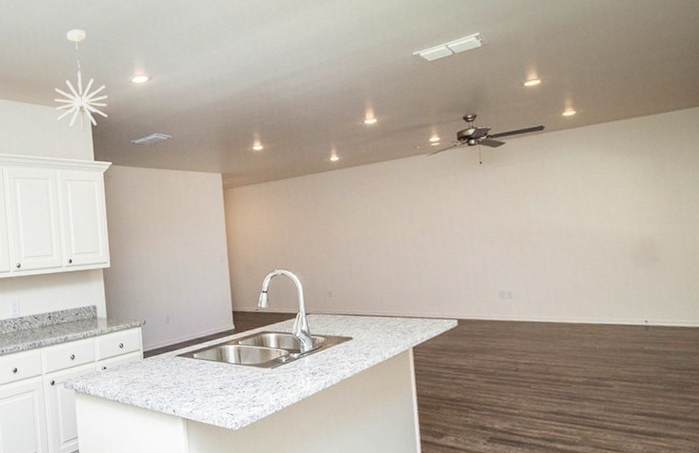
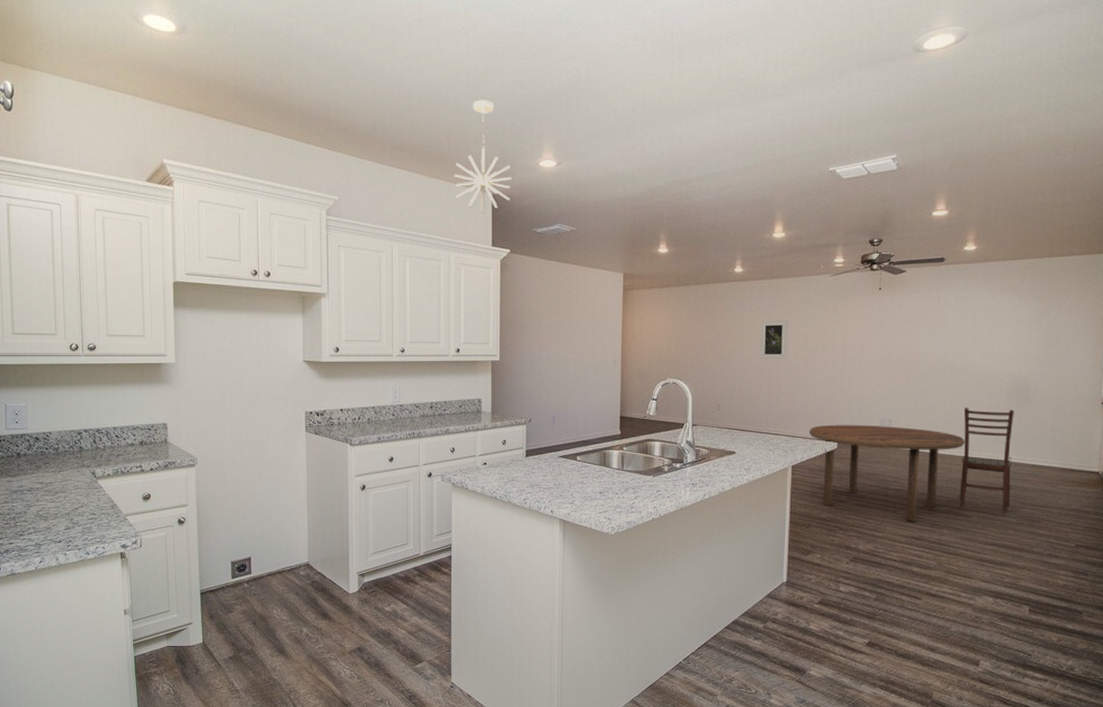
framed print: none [363,202,394,243] -> present [760,320,788,359]
dining table: none [425,298,594,396] -> present [808,424,965,521]
dining chair: none [587,271,654,380] -> present [959,407,1014,513]

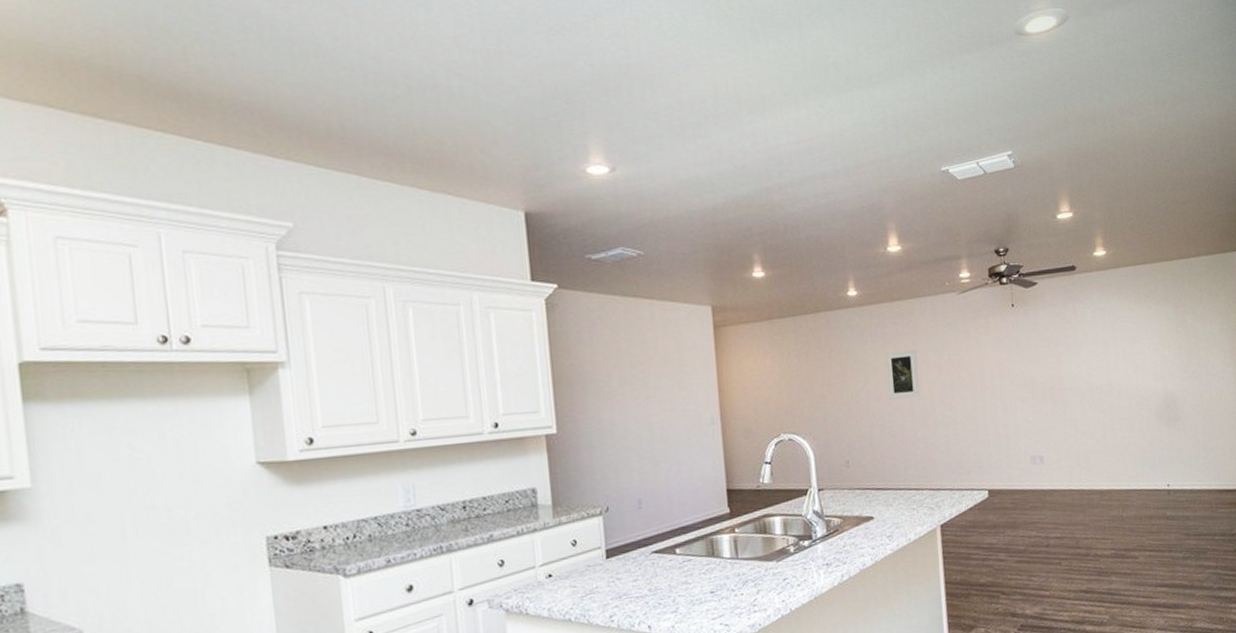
pendant light: present [454,99,512,213] -> none [468,87,552,238]
dining table: present [808,424,965,521] -> none [954,463,1121,573]
dining chair: present [959,407,1014,513] -> none [1115,430,1174,548]

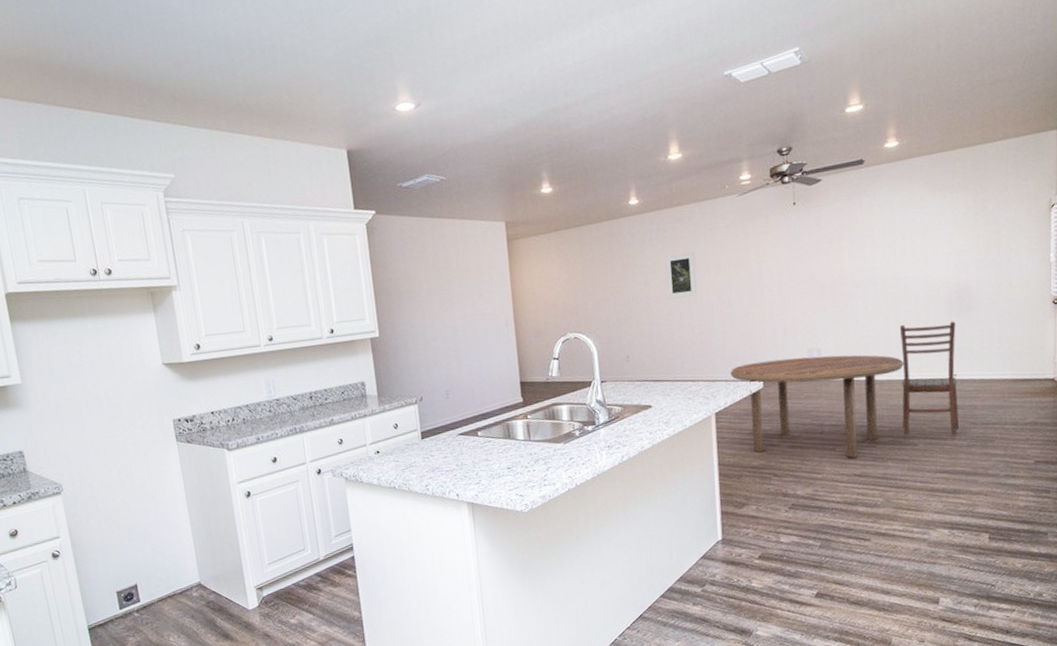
dining table: none [954,463,1121,573] -> present [730,355,904,458]
dining chair: none [1115,430,1174,548] -> present [899,321,959,436]

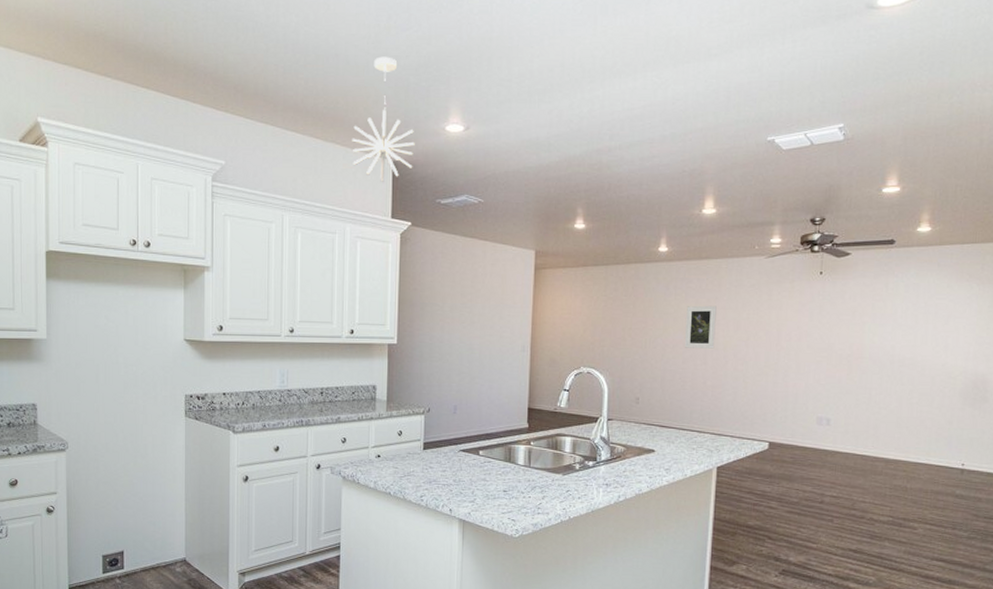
pendant light: none [301,41,369,174] -> present [352,56,415,182]
dining table: present [730,355,904,458] -> none [736,422,912,532]
dining chair: present [899,321,959,436] -> none [904,406,969,526]

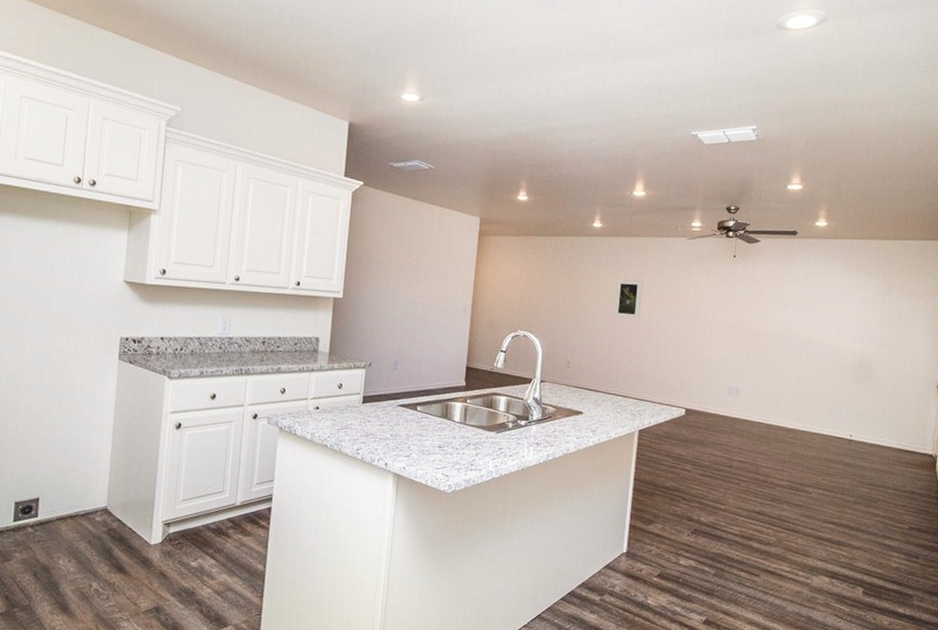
pendant light: present [352,56,415,182] -> none [309,24,372,142]

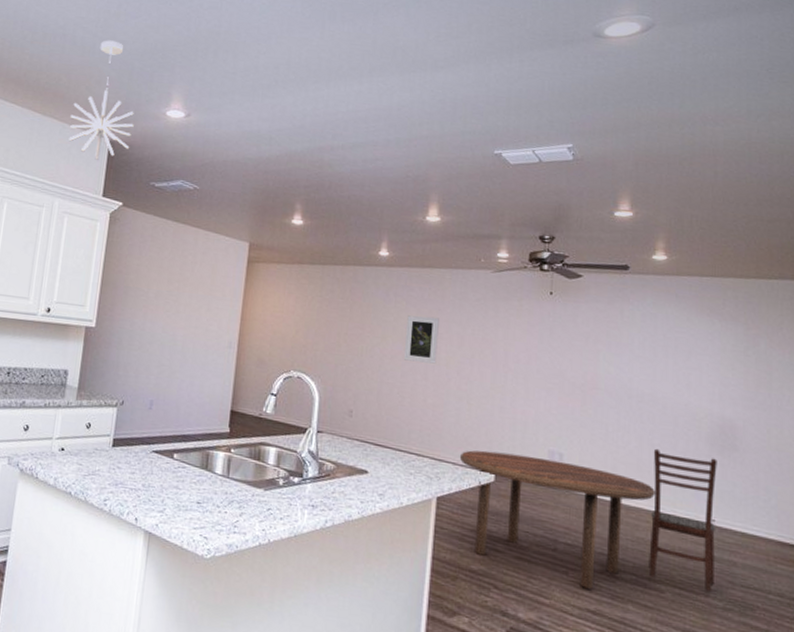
pendant light: none [309,24,372,142] -> present [68,40,134,160]
dining table: none [657,390,809,495] -> present [459,450,655,589]
dining chair: none [801,381,856,491] -> present [648,448,717,593]

